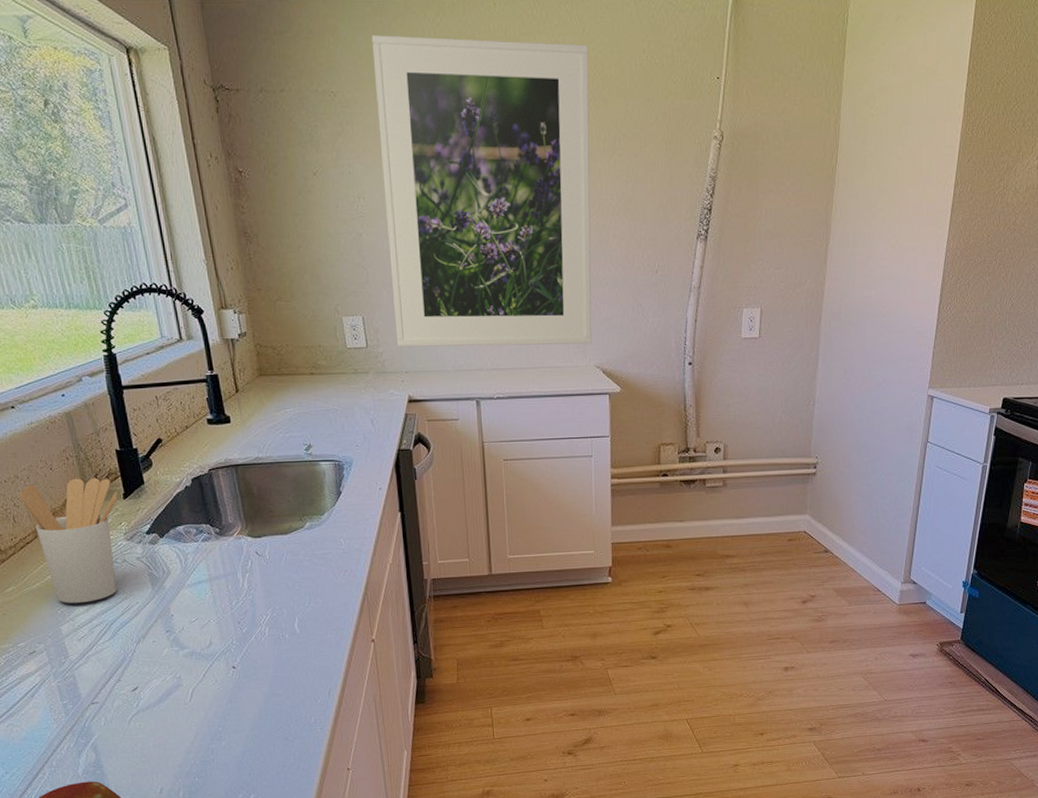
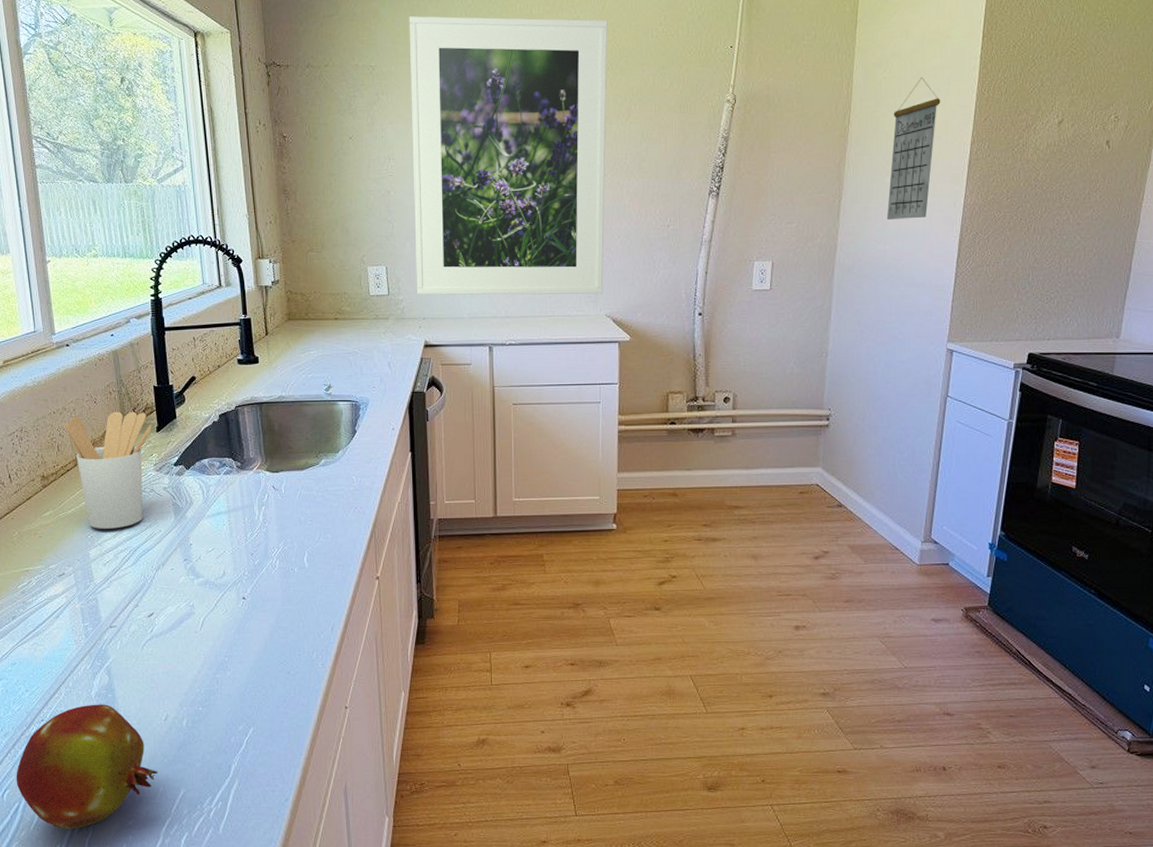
calendar: none [872,114,926,264] -> present [886,77,941,219]

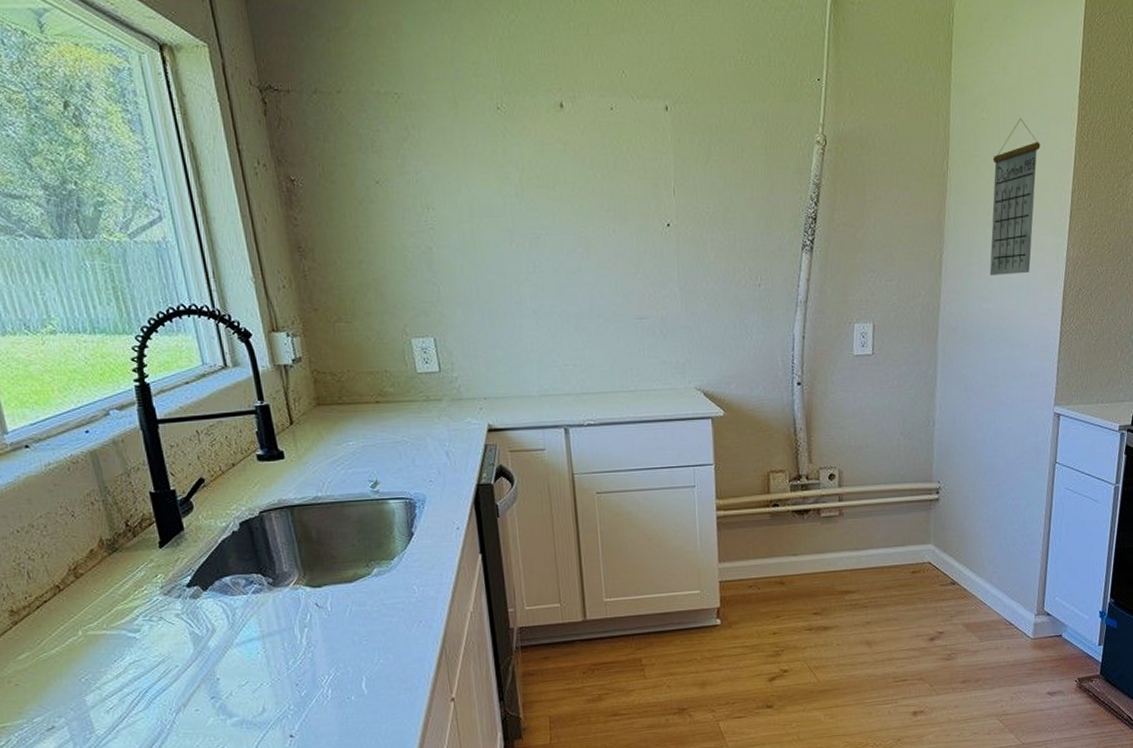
utensil holder: present [65,411,151,529] -> none [35,524,153,670]
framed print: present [409,16,608,295] -> none [438,33,691,371]

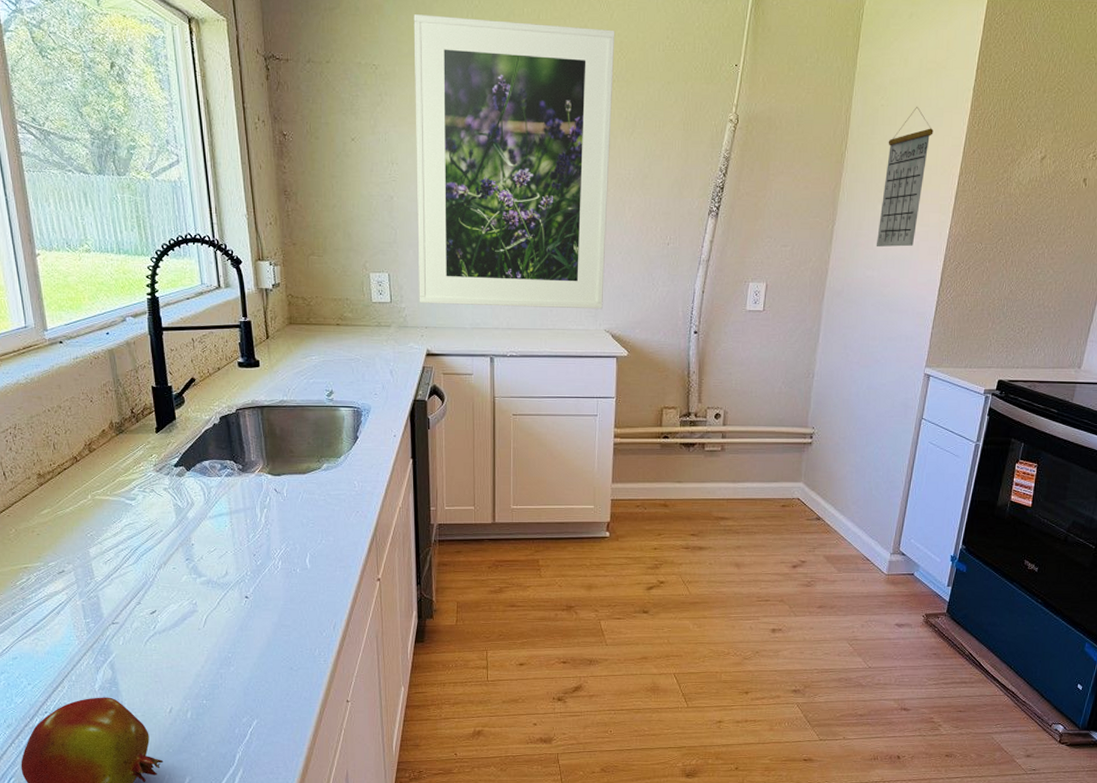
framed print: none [438,33,691,371] -> present [413,14,615,310]

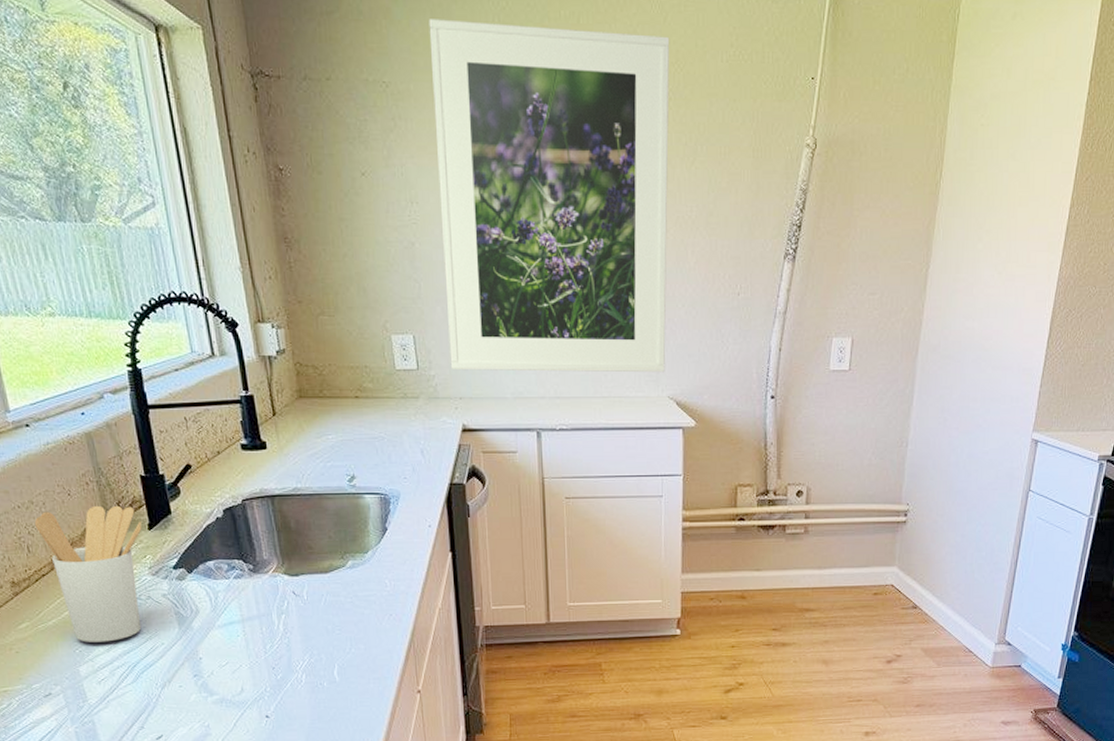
utensil holder: none [60,411,150,528] -> present [34,505,142,642]
calendar: present [876,106,934,247] -> none [976,125,1041,292]

